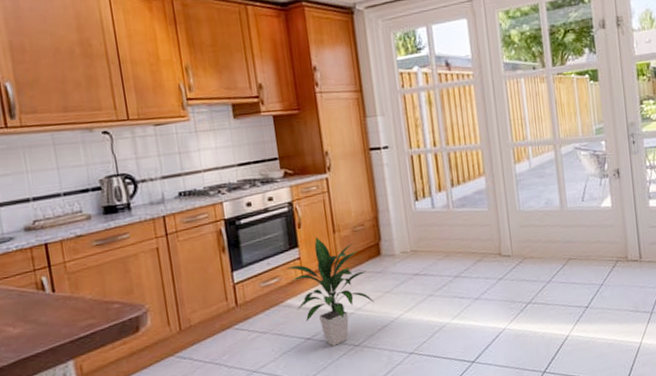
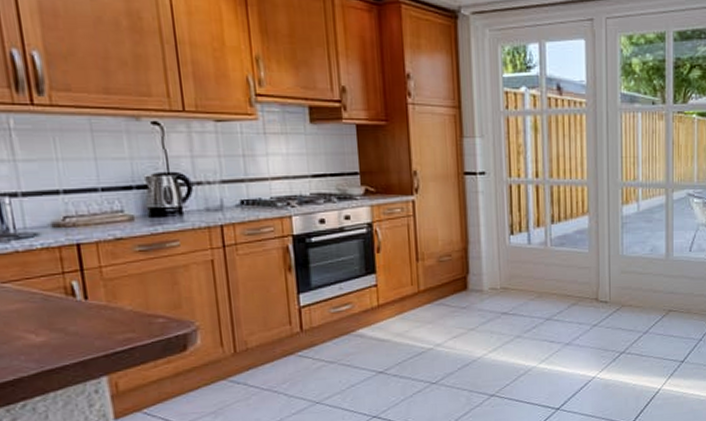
indoor plant: present [287,237,374,346] -> none [361,264,456,382]

